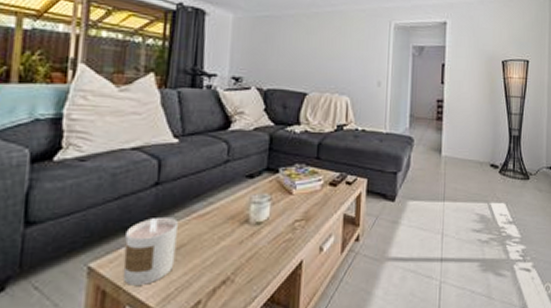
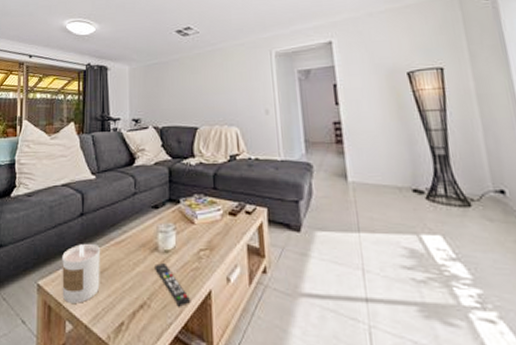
remote control: none [243,234,280,279] -> present [155,262,191,307]

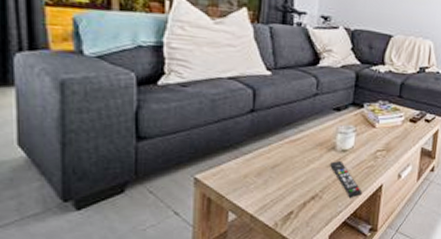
candle: present [62,243,100,303] -> none [225,139,272,196]

